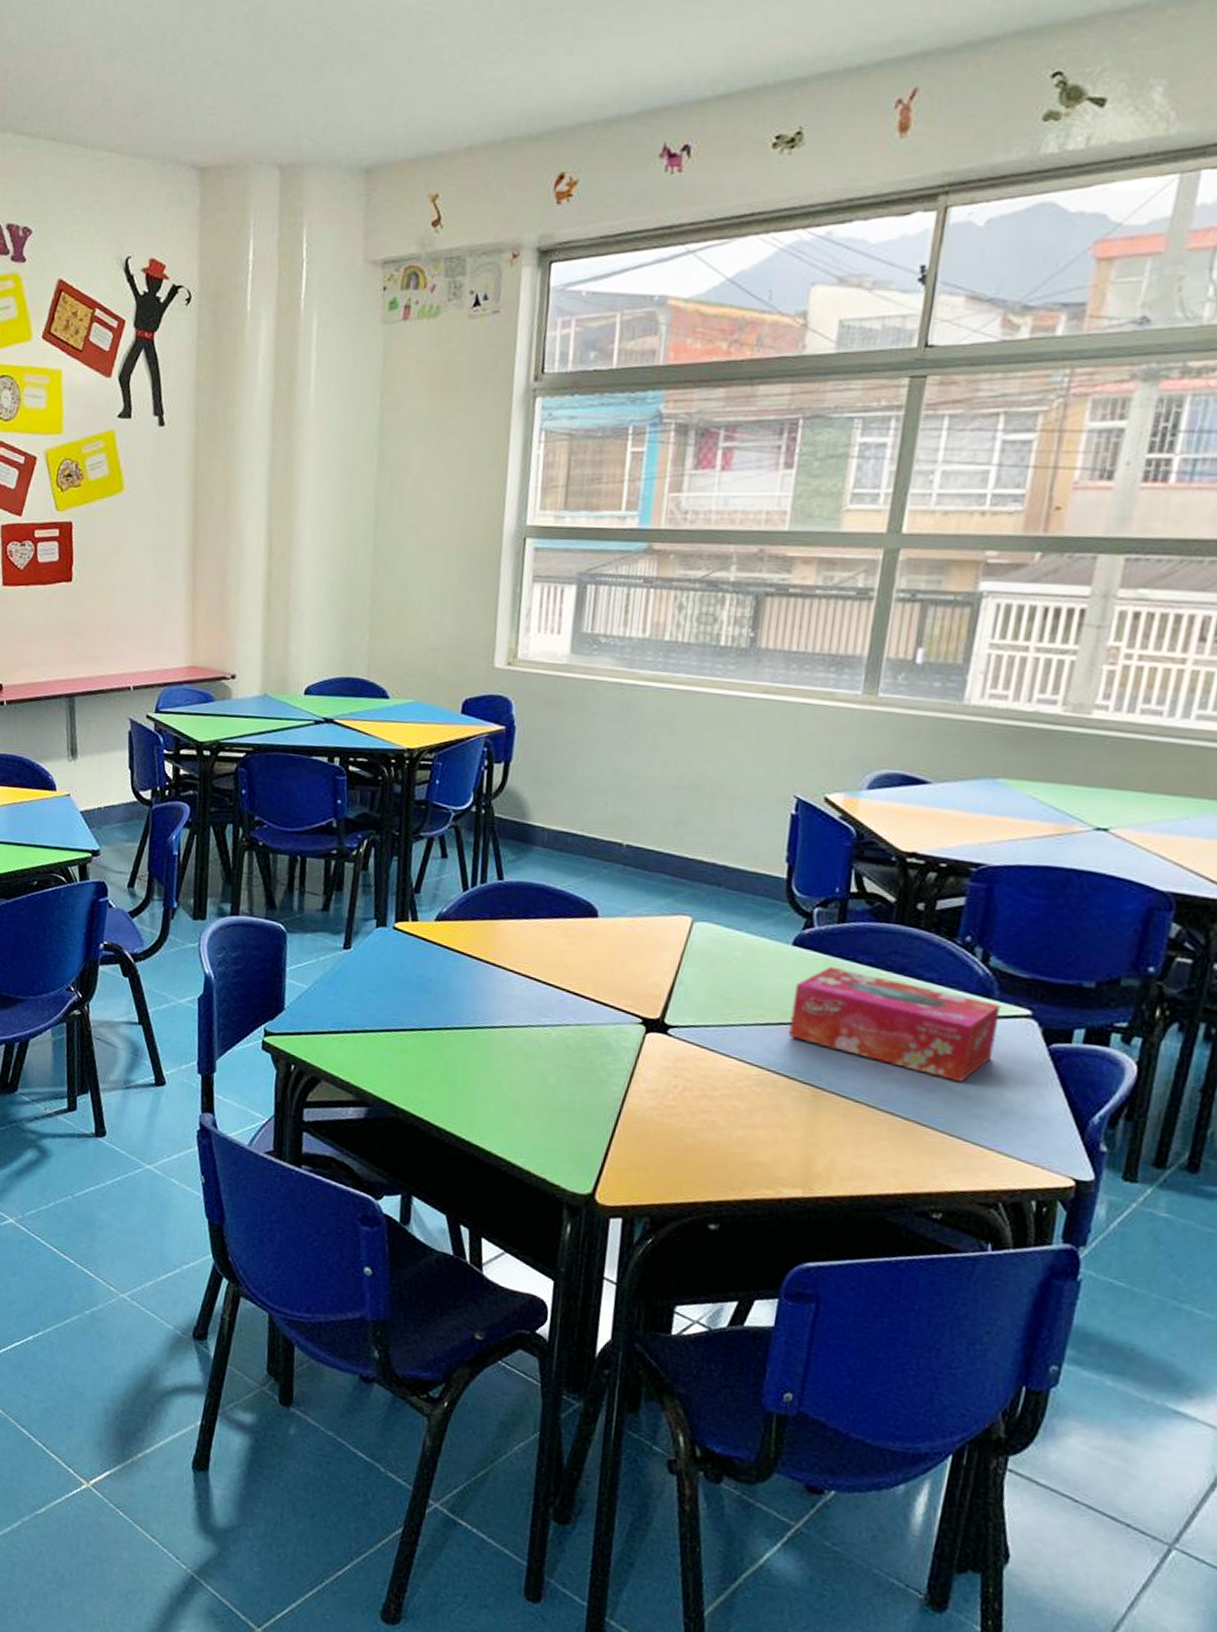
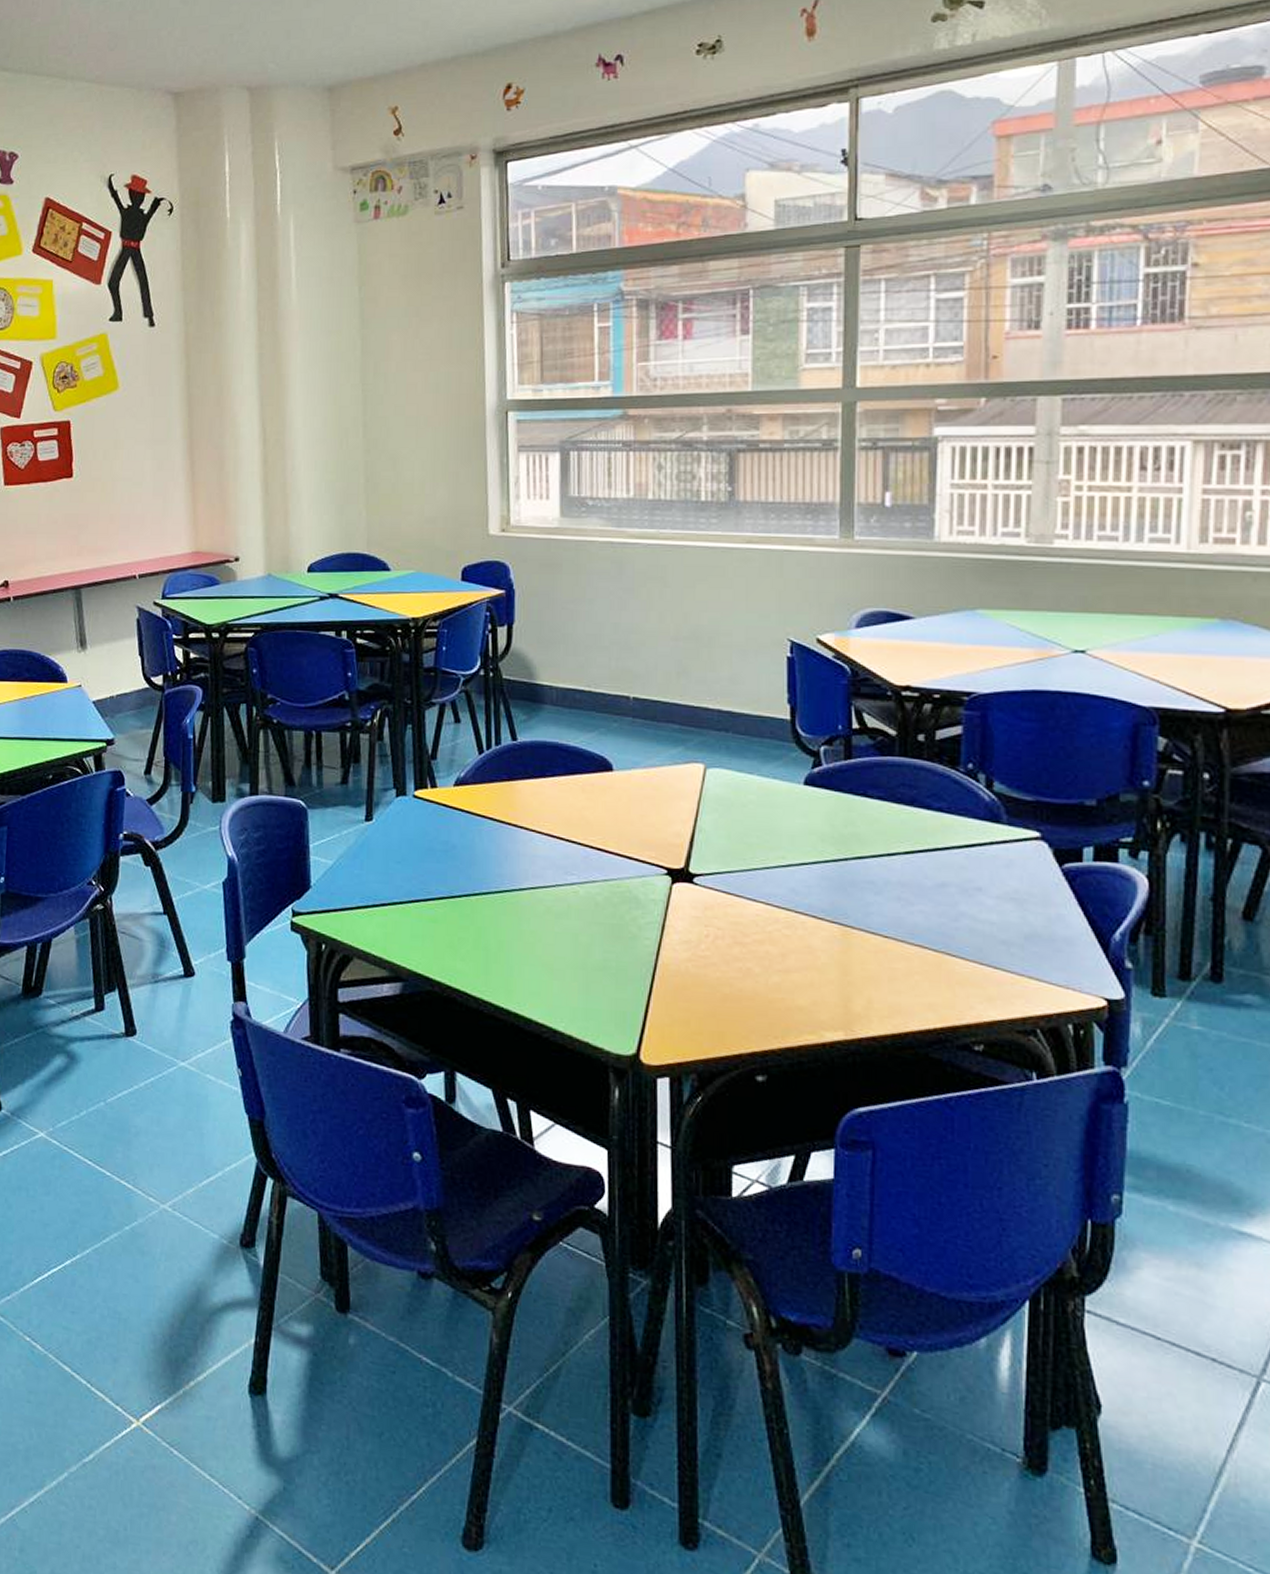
tissue box: present [789,966,1001,1082] -> none [811,803,1011,909]

